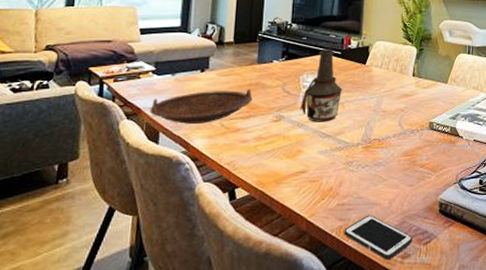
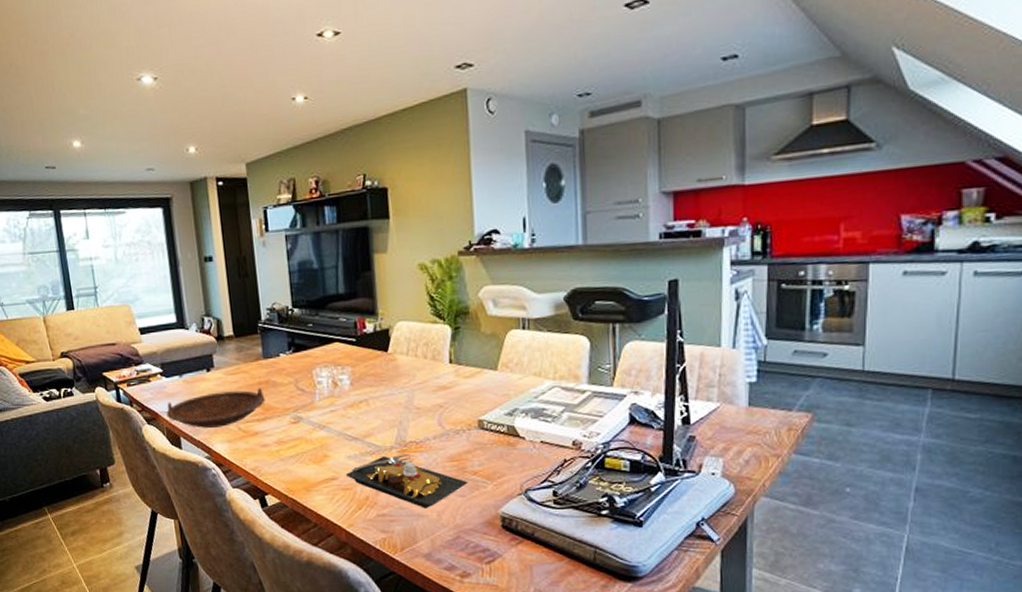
bottle: present [299,48,343,122] -> none [318,335,365,424]
plate: none [314,149,417,197] -> present [345,453,469,508]
cell phone: present [344,215,412,260] -> none [388,527,471,577]

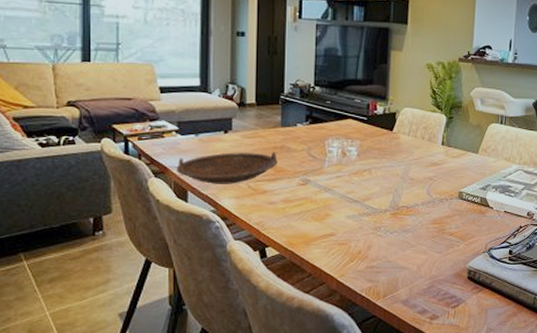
plate: present [345,453,469,508] -> none [343,215,446,262]

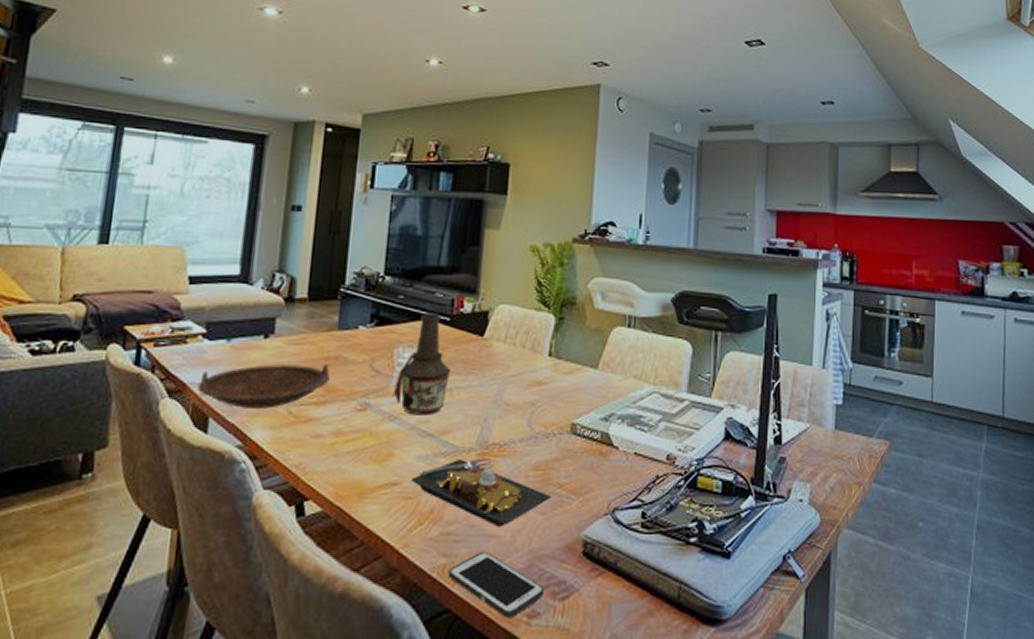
bottle: none [326,113,370,188] -> present [392,312,452,415]
plate: none [343,215,446,262] -> present [410,457,552,527]
cell phone: none [373,278,441,320] -> present [448,551,544,618]

